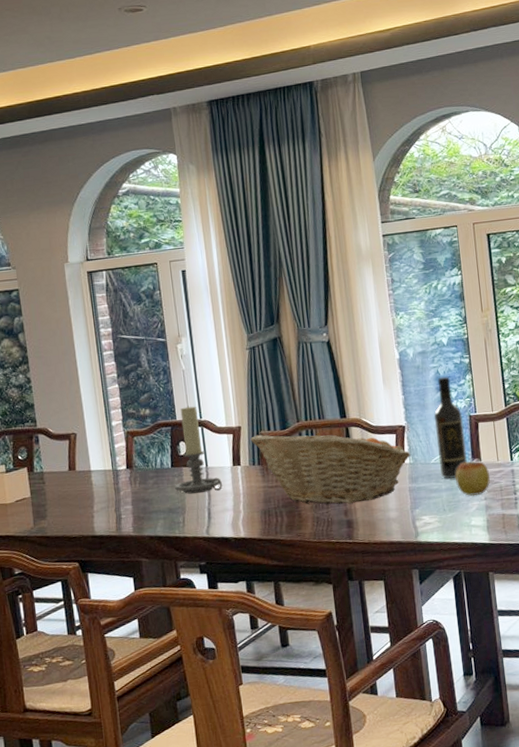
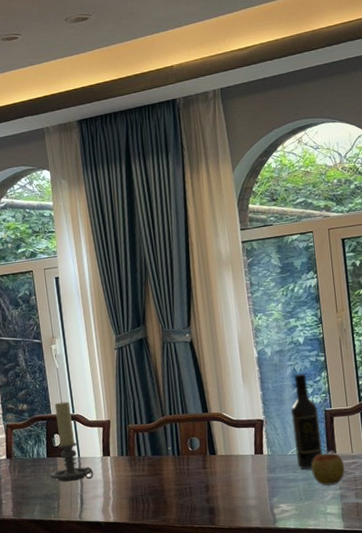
fruit basket: present [250,430,412,504] -> none [119,424,270,492]

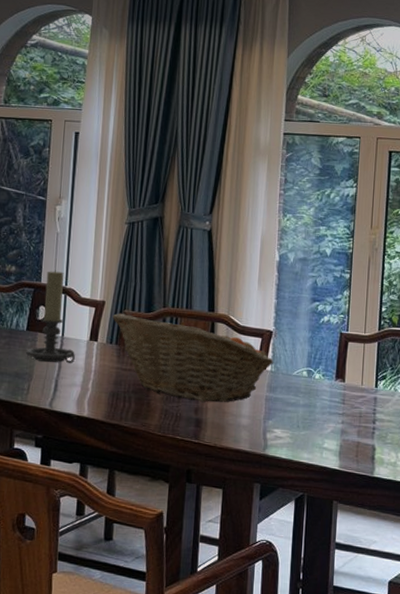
fruit basket: none [119,424,270,492] -> present [112,313,274,403]
wine bottle: present [291,373,323,469] -> none [300,287,334,395]
apple: present [311,449,345,486] -> none [315,376,351,418]

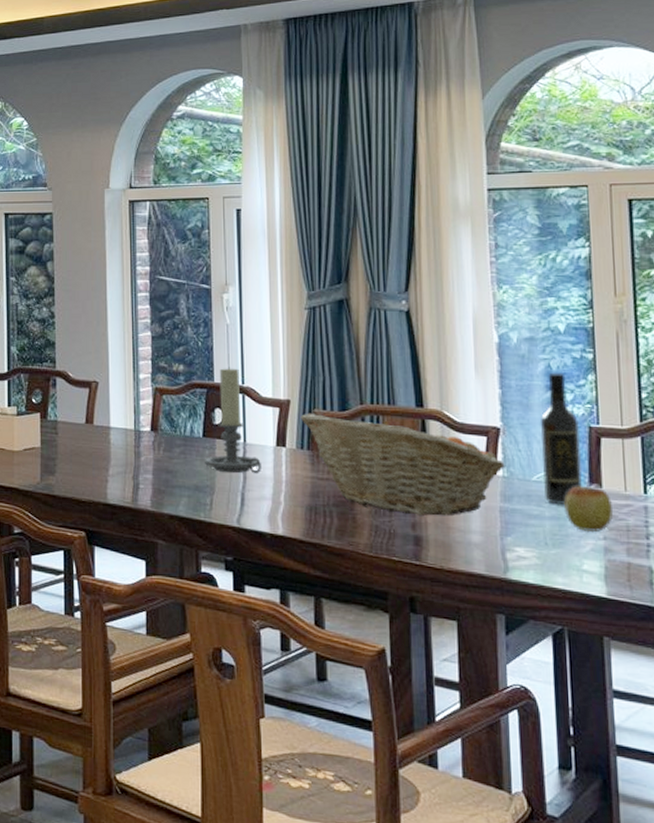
wine bottle: none [300,287,334,395] -> present [540,372,582,504]
apple: none [315,376,351,418] -> present [564,481,613,533]

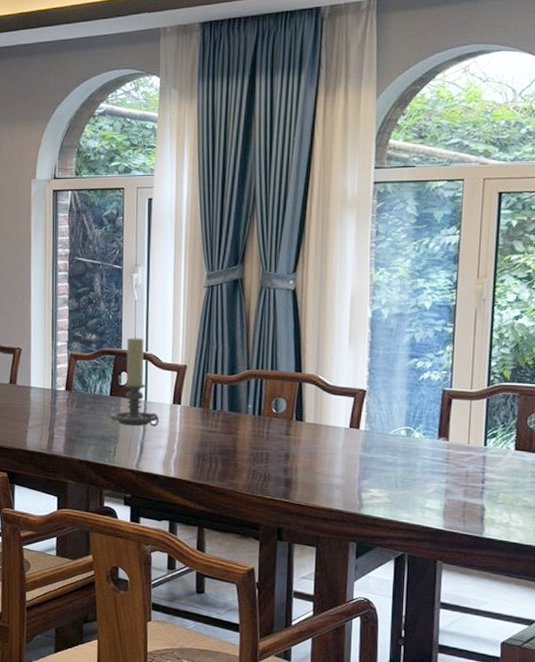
fruit basket: present [301,412,506,516] -> none [195,376,369,463]
wine bottle: present [540,372,582,504] -> none [398,343,435,454]
apple: present [564,481,613,533] -> none [415,435,456,477]

